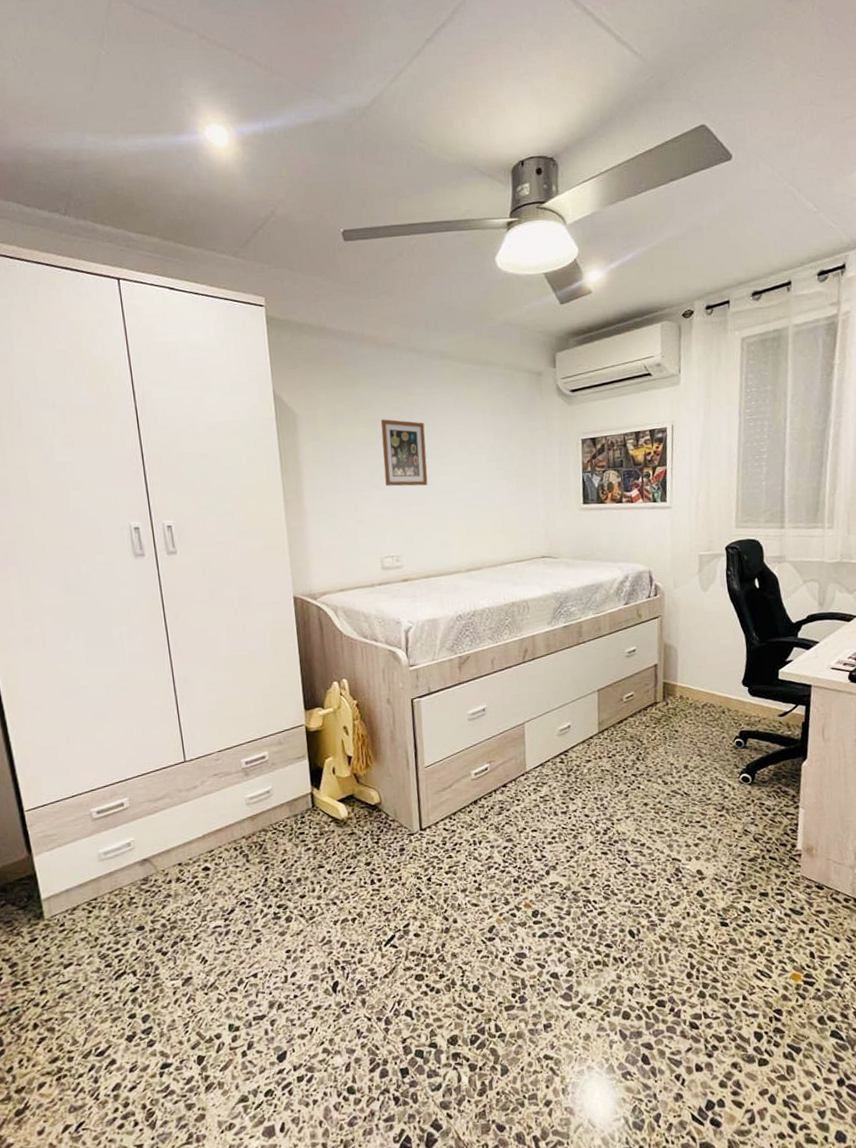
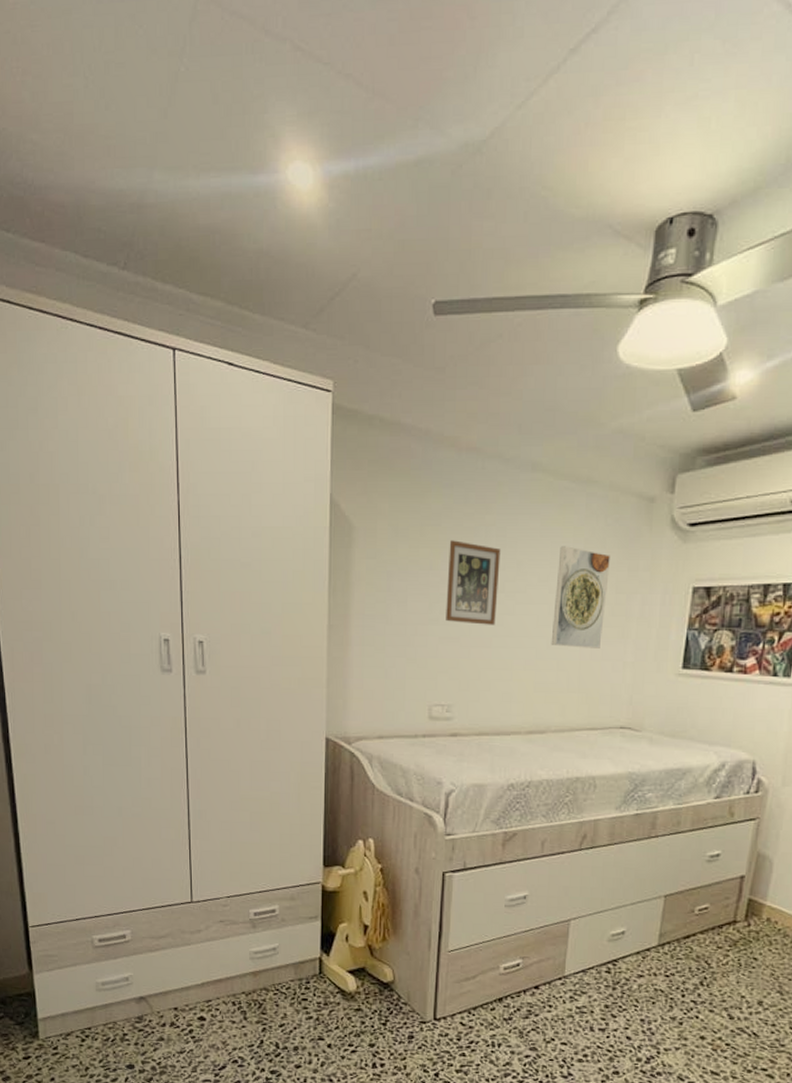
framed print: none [472,416,517,497] -> present [551,546,611,648]

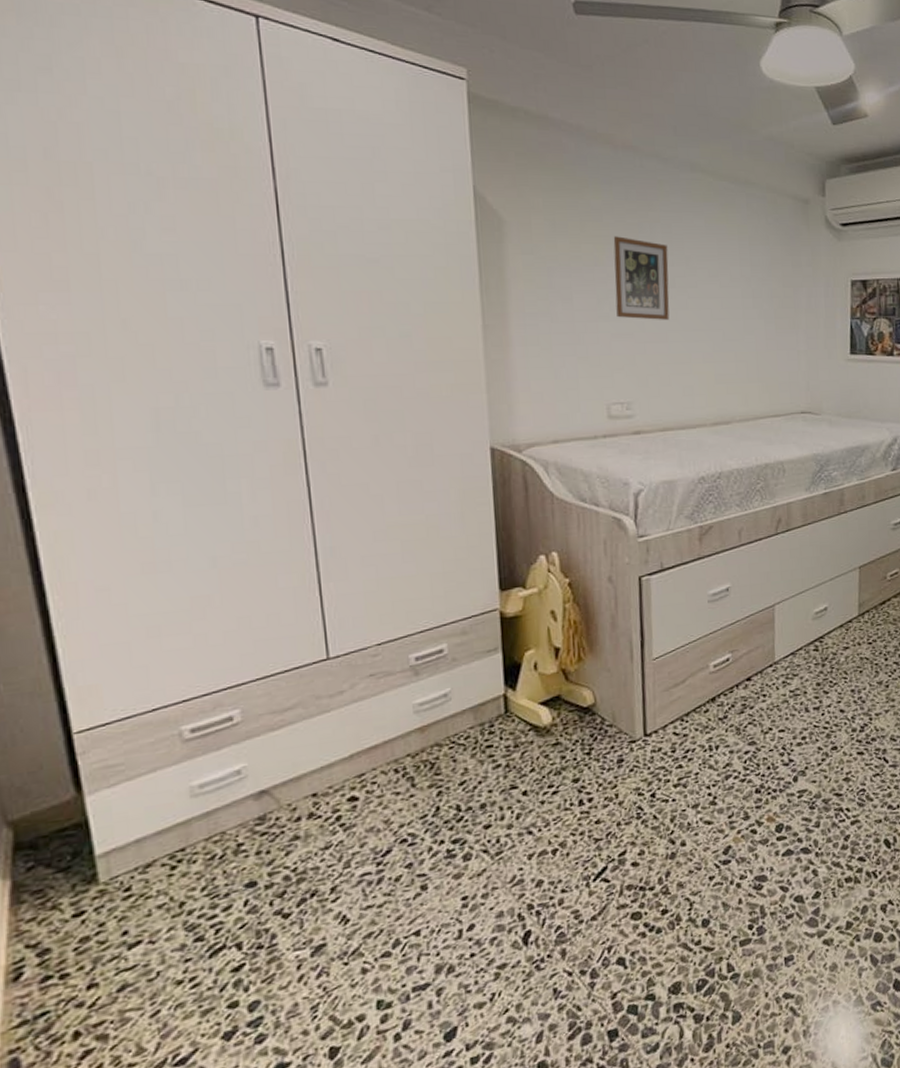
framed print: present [551,546,611,648] -> none [726,243,776,339]

